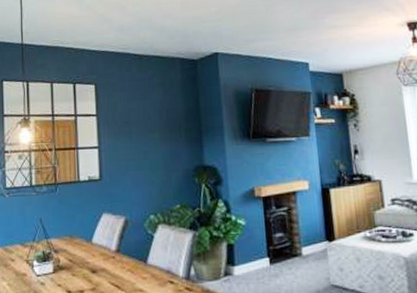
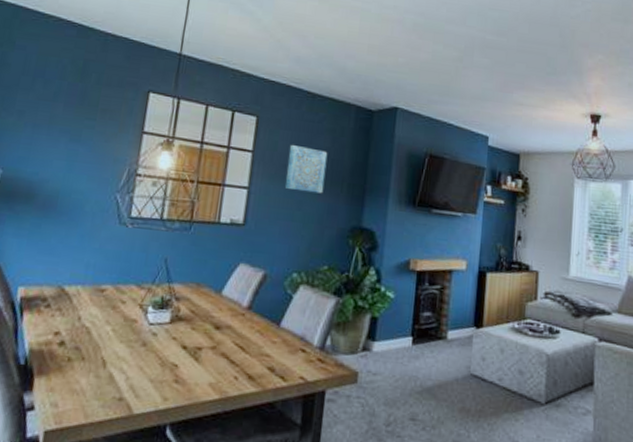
wall art: none [127,102,164,143] -> present [284,144,328,194]

